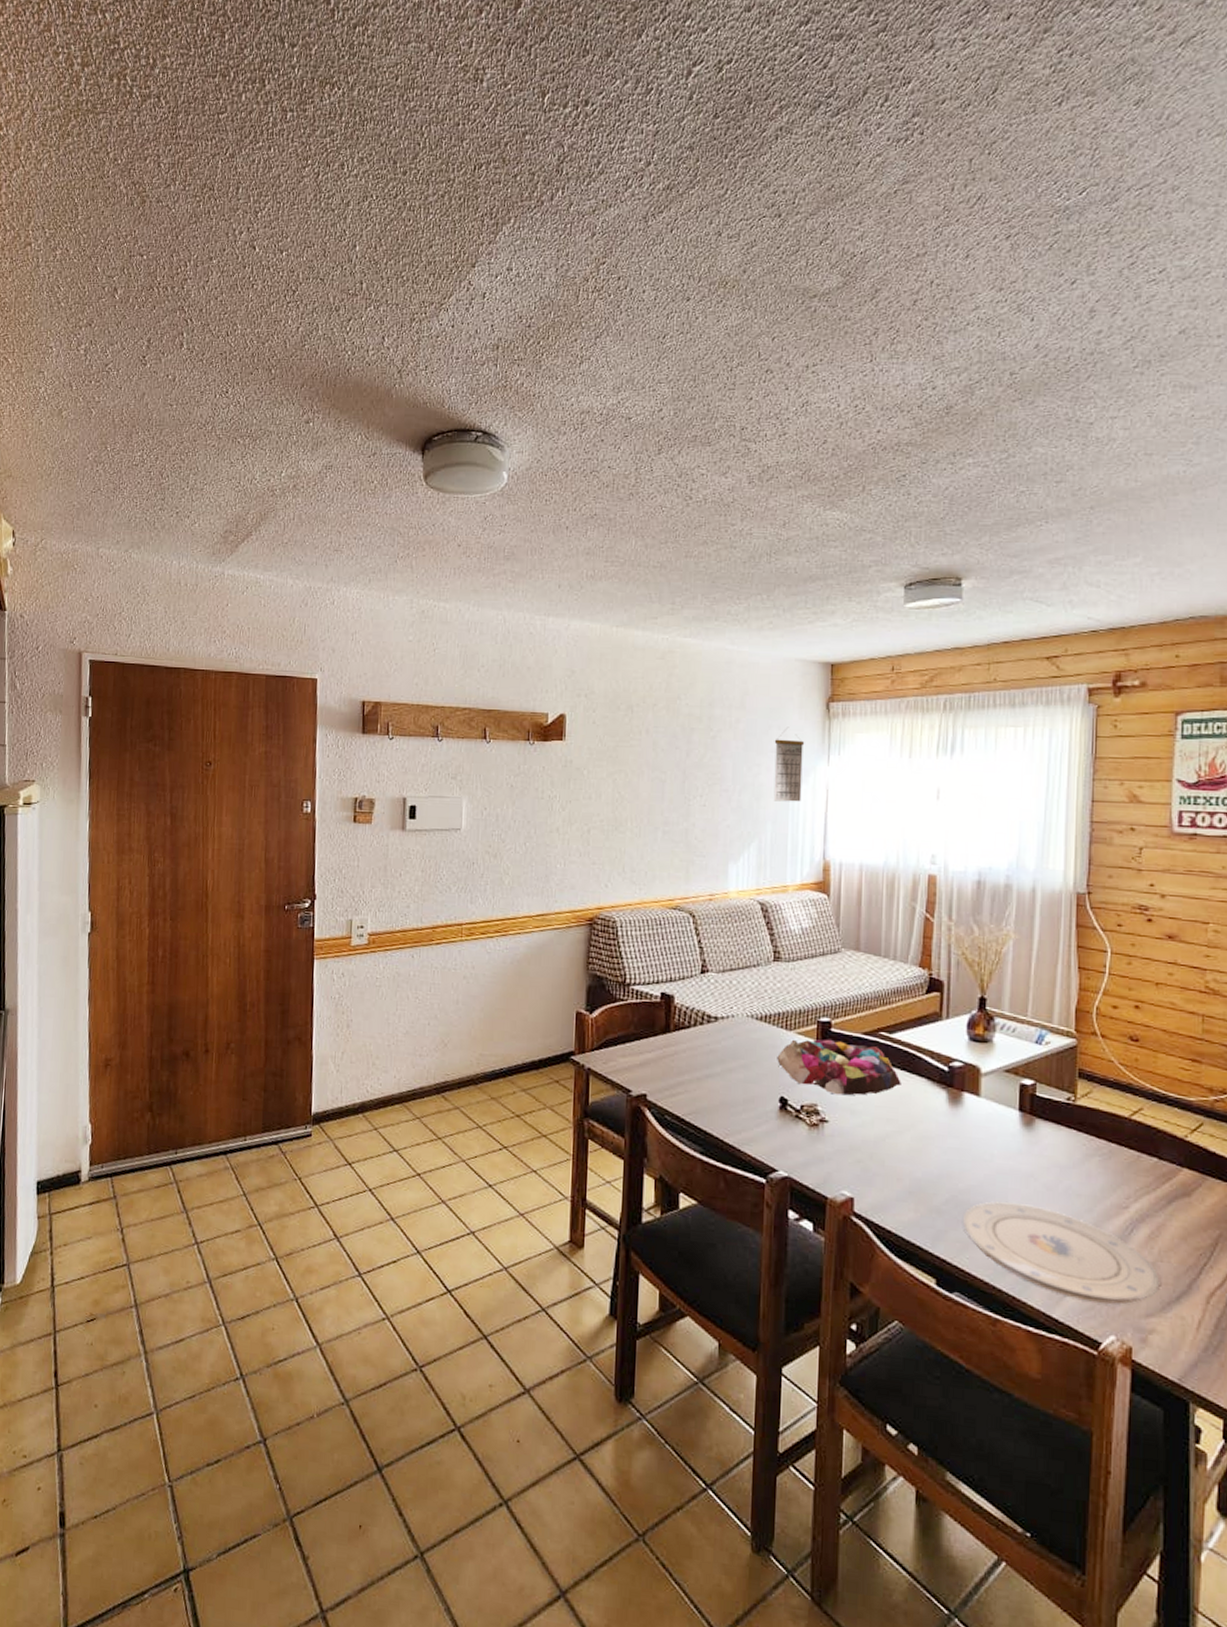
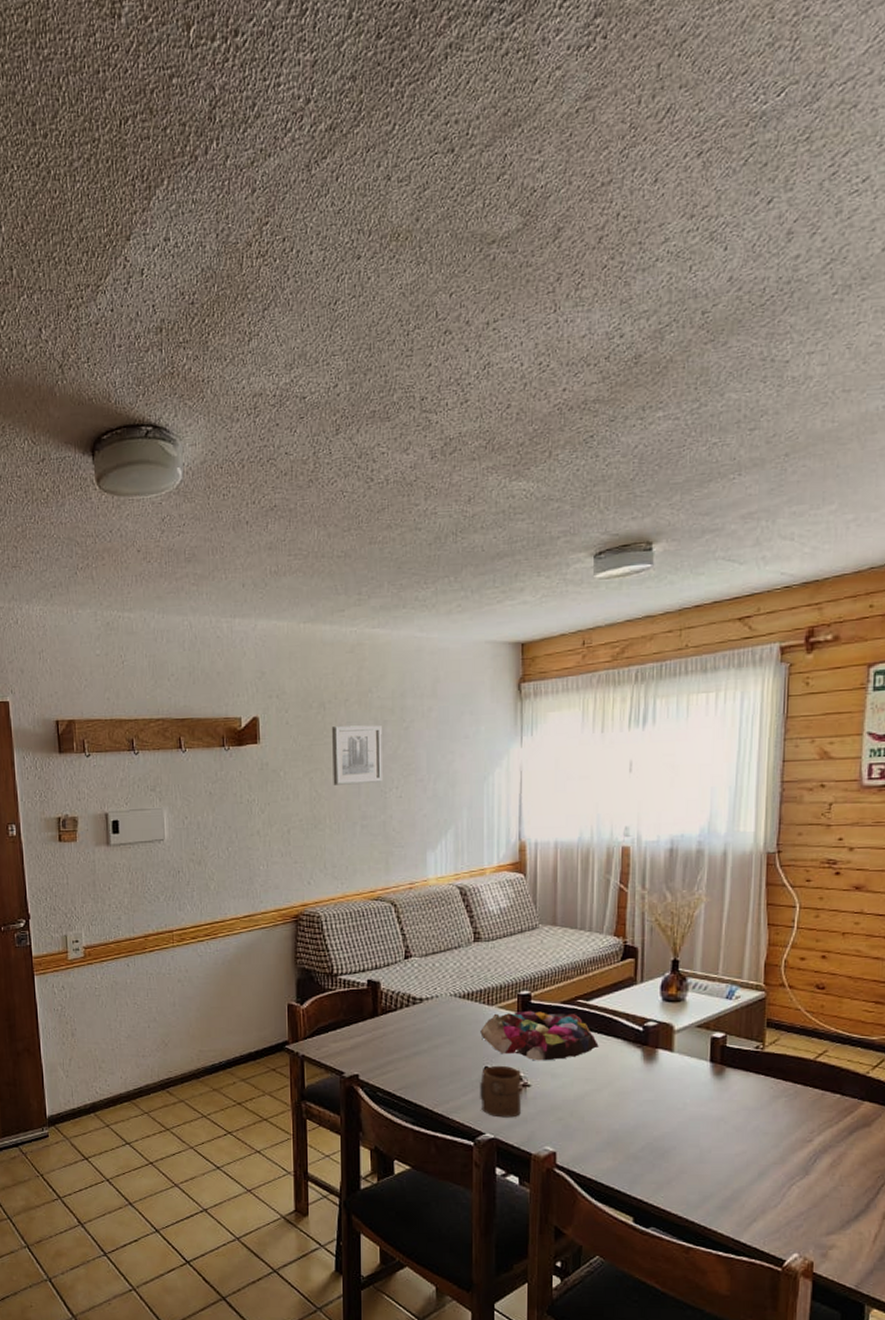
wall art: none [636,730,689,790] -> present [332,725,382,785]
calendar: present [773,727,805,802] -> none [467,711,497,787]
cup: none [774,1096,819,1156] -> present [480,1065,521,1118]
plate: present [963,1201,1160,1304] -> none [658,1145,841,1226]

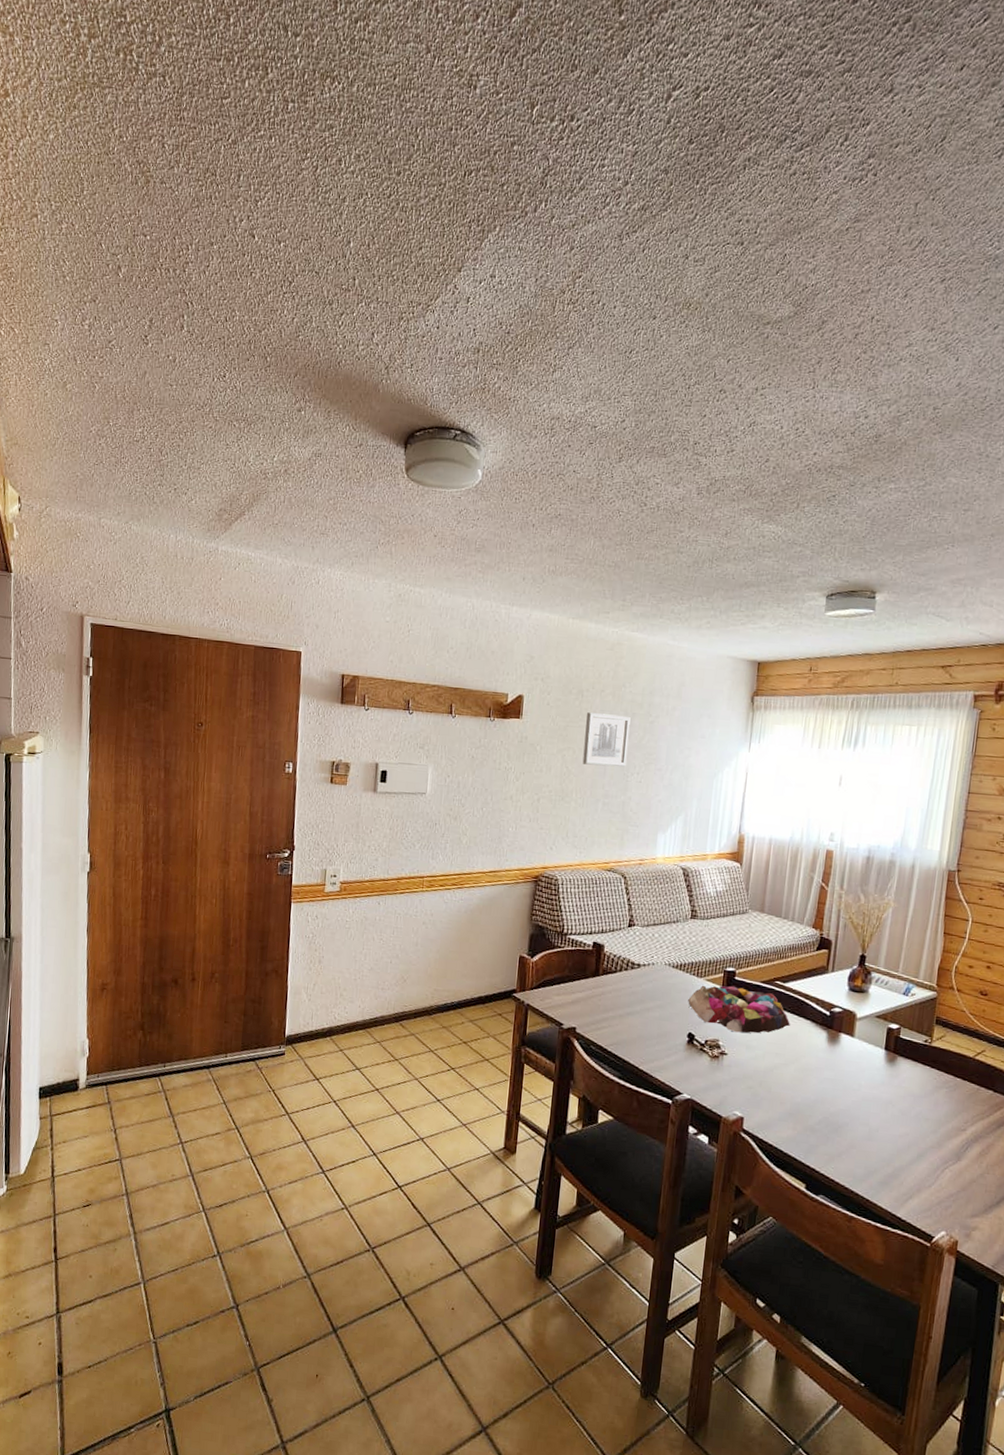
cup: present [480,1065,521,1118] -> none [682,1032,720,1082]

